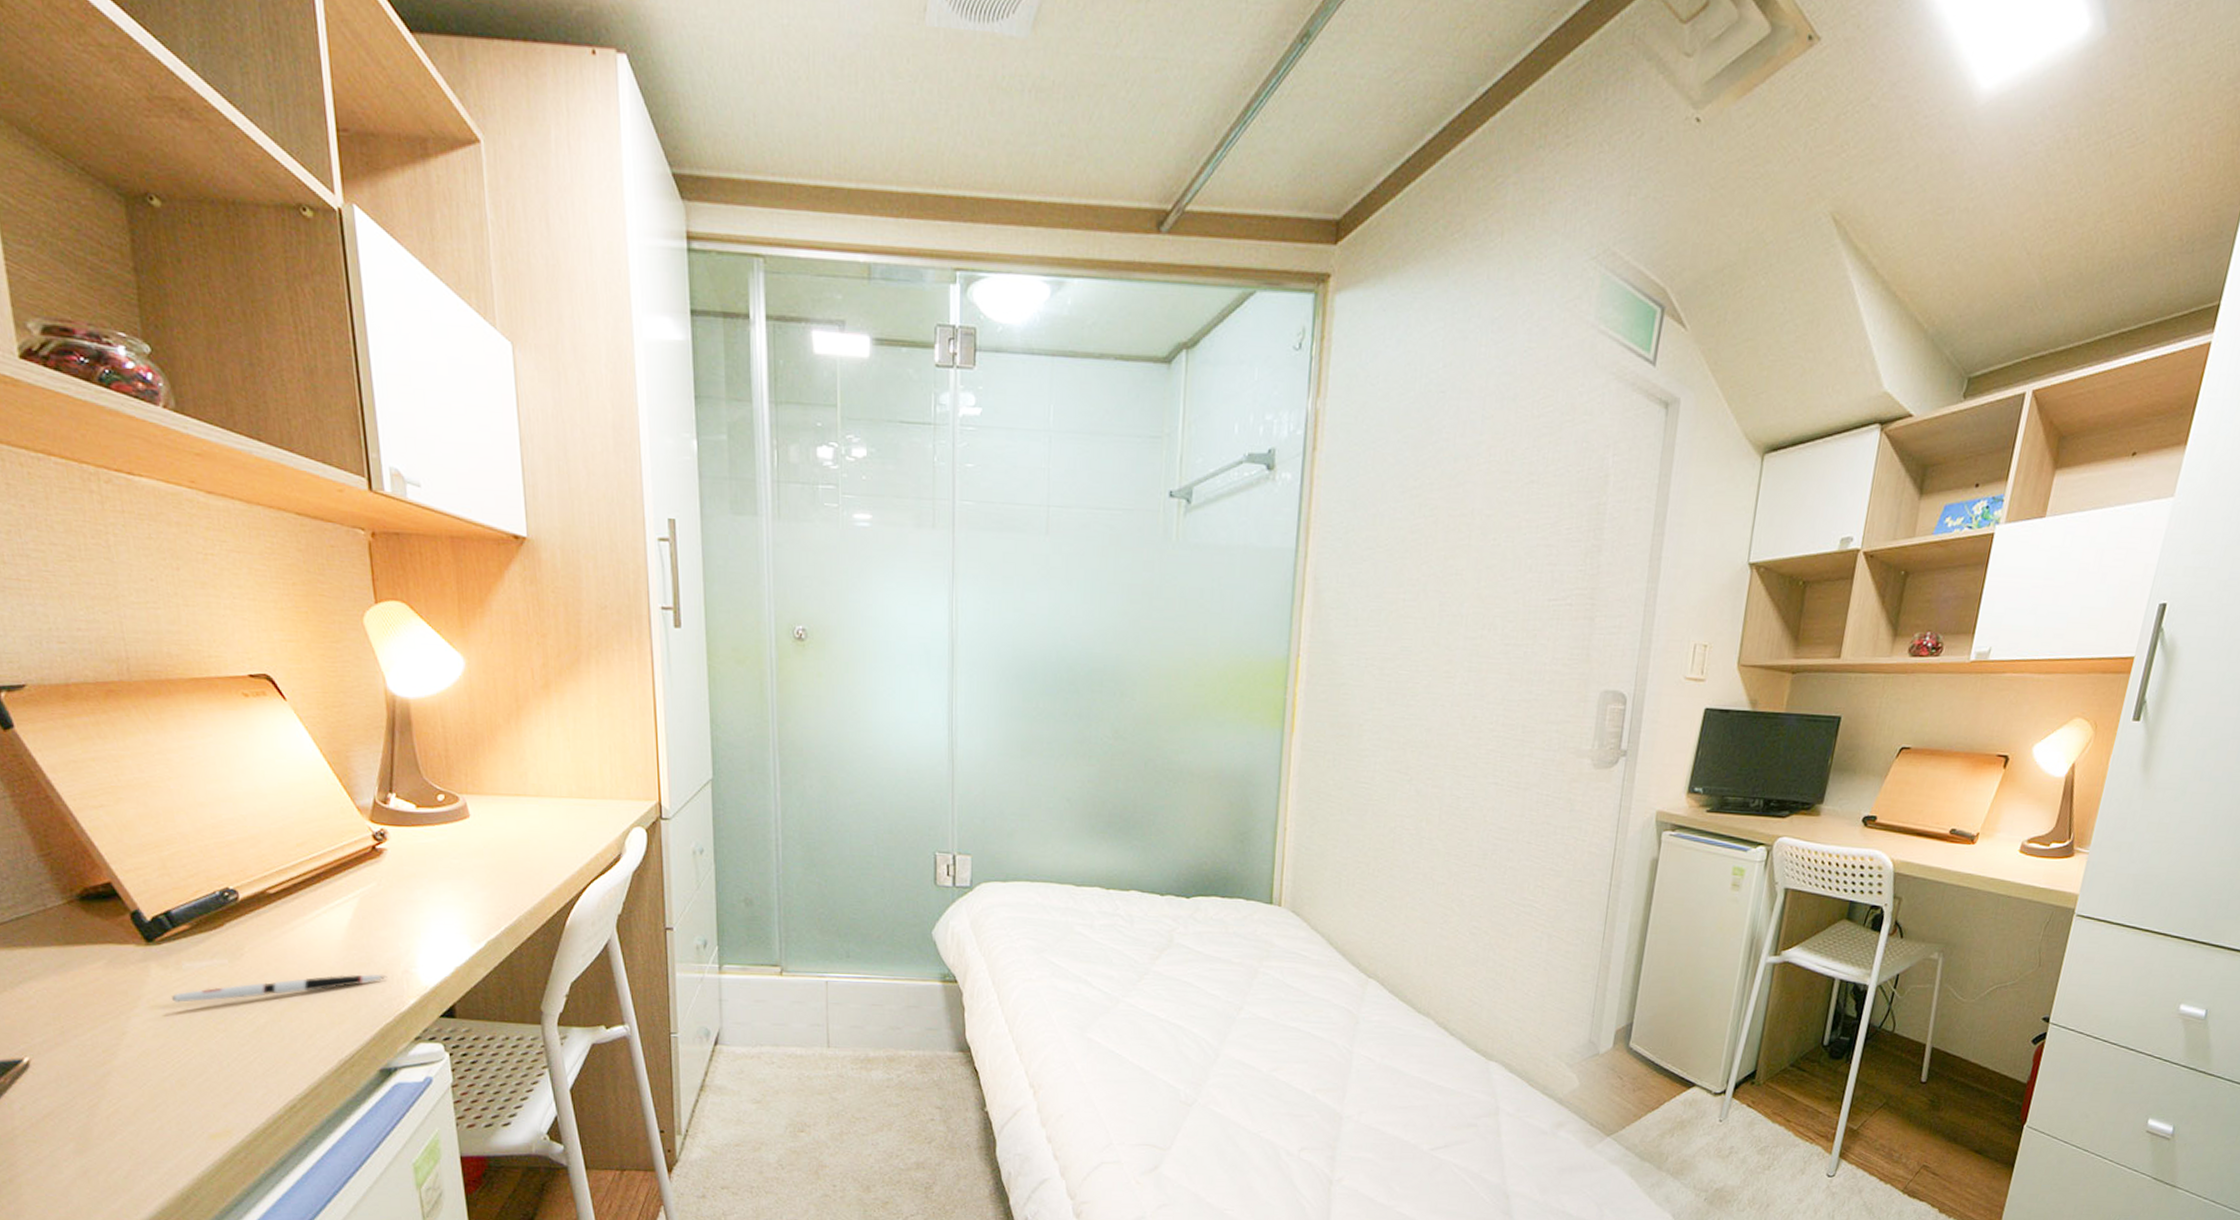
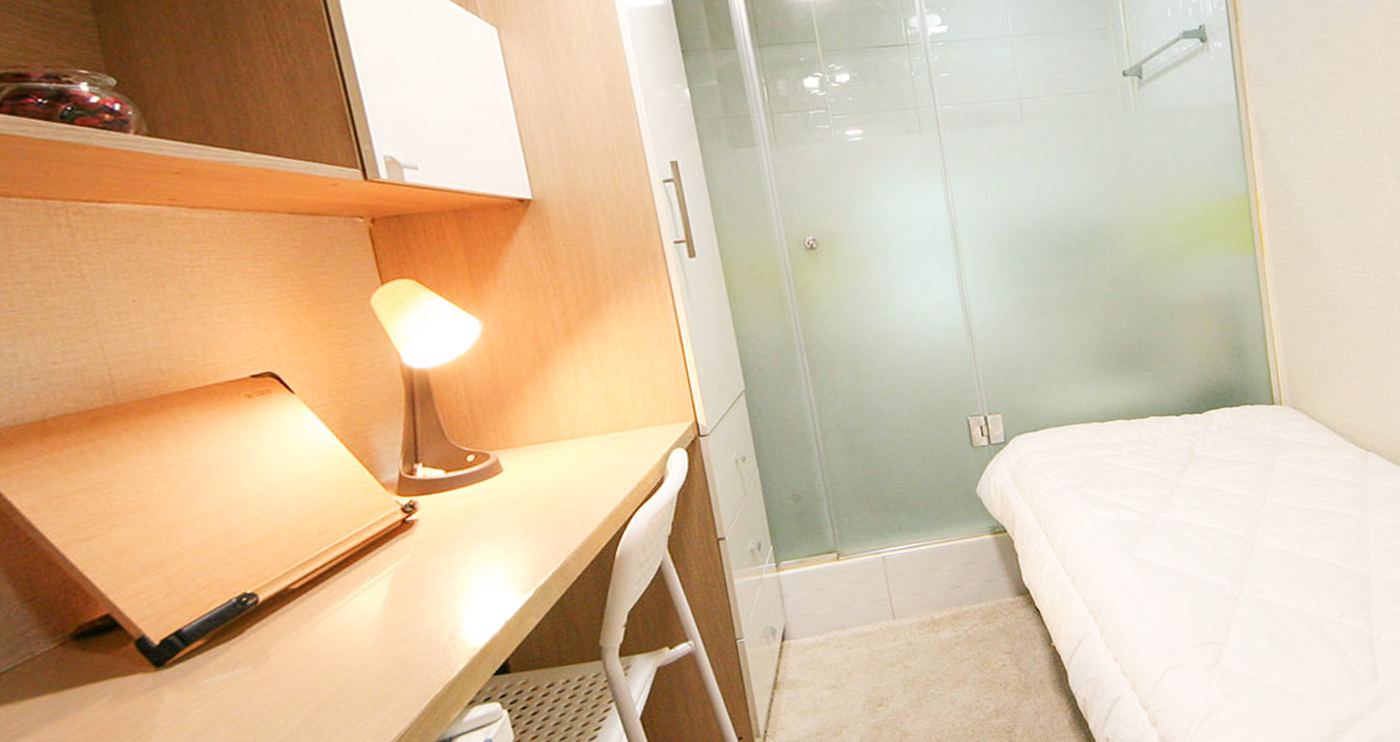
pen: present [172,974,388,1003] -> none [190,646,432,724]

